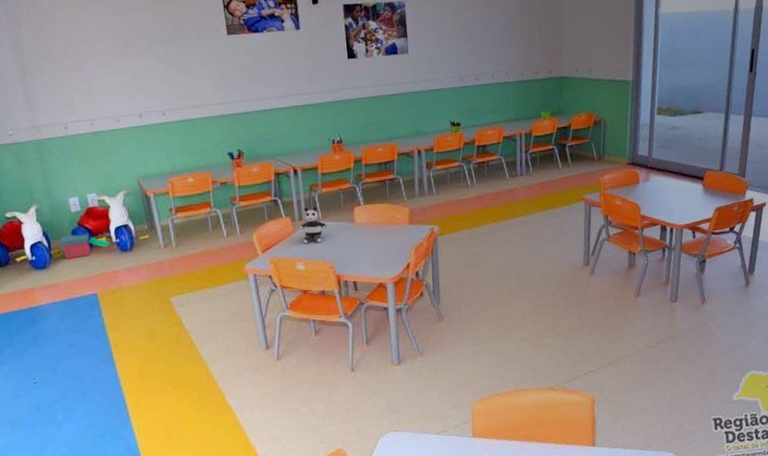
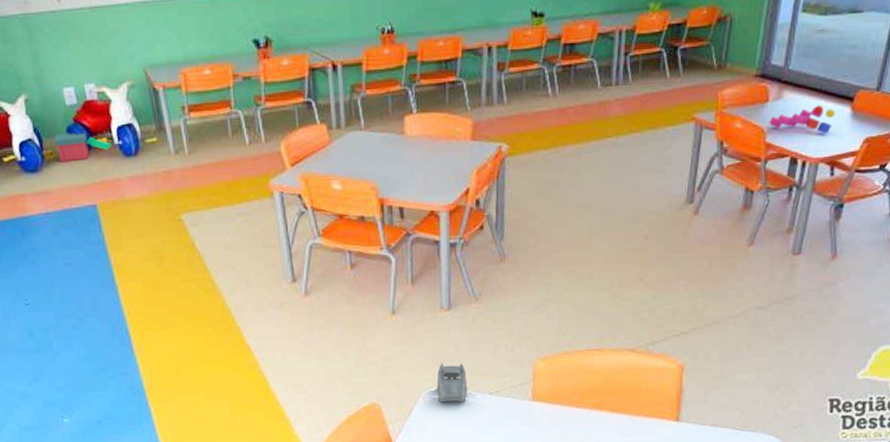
stuffed animal: present [299,206,328,244] -> none [336,112,371,158]
toy car: none [392,409,419,443] -> present [436,363,468,402]
toy blocks: none [641,184,691,206] -> present [769,104,836,134]

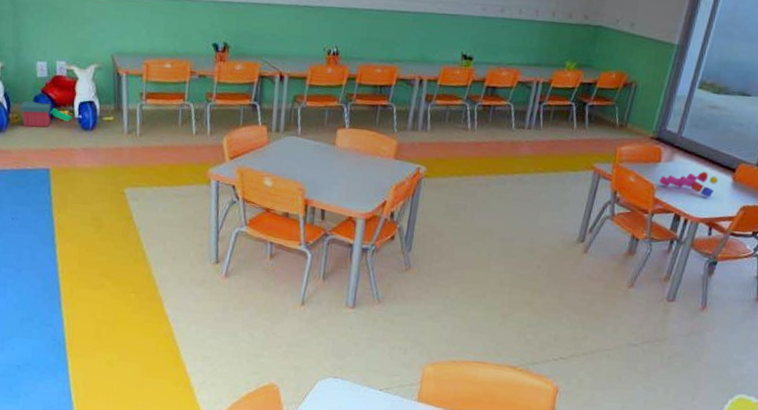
toy car: present [436,363,468,402] -> none [332,355,362,394]

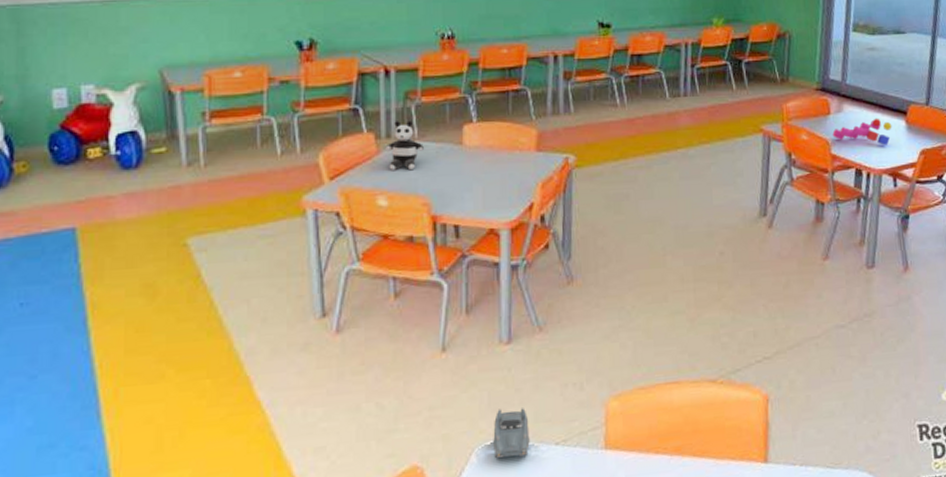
toy box: present [21,101,72,128] -> none [30,139,107,177]
stuffed animal: none [274,119,305,161] -> present [385,120,425,171]
toy car: none [332,355,362,394] -> present [493,408,530,458]

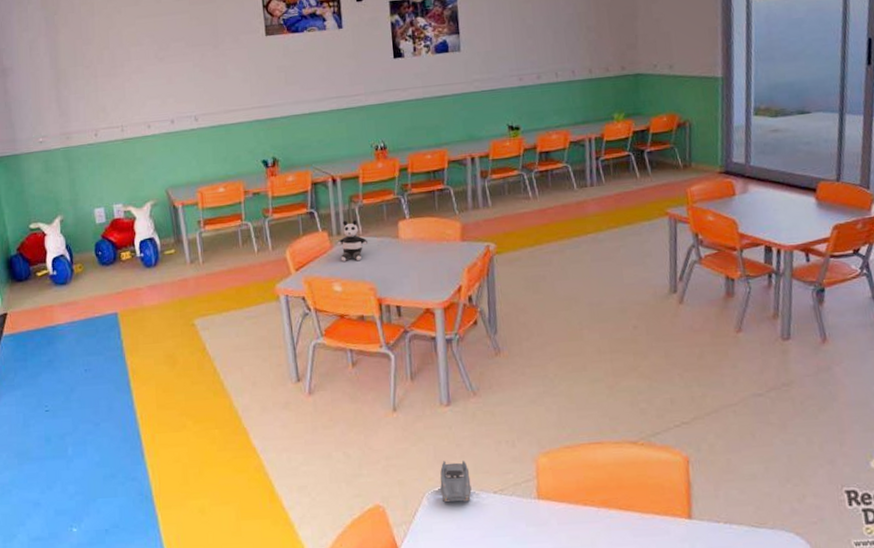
toy blocks: present [832,118,892,146] -> none [739,196,802,223]

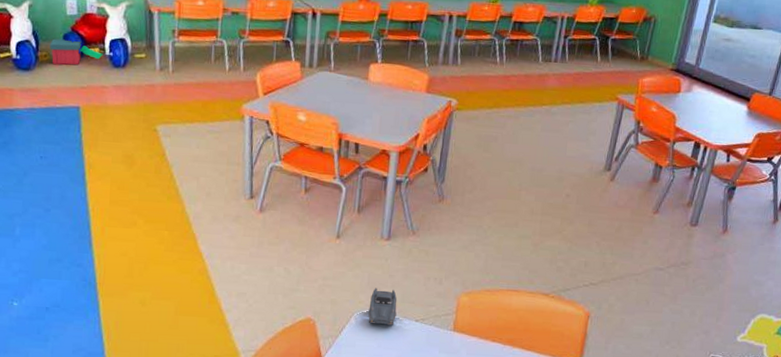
toy box: none [83,245,134,275] -> present [50,38,103,66]
stuffed animal: present [337,220,369,262] -> none [308,54,338,96]

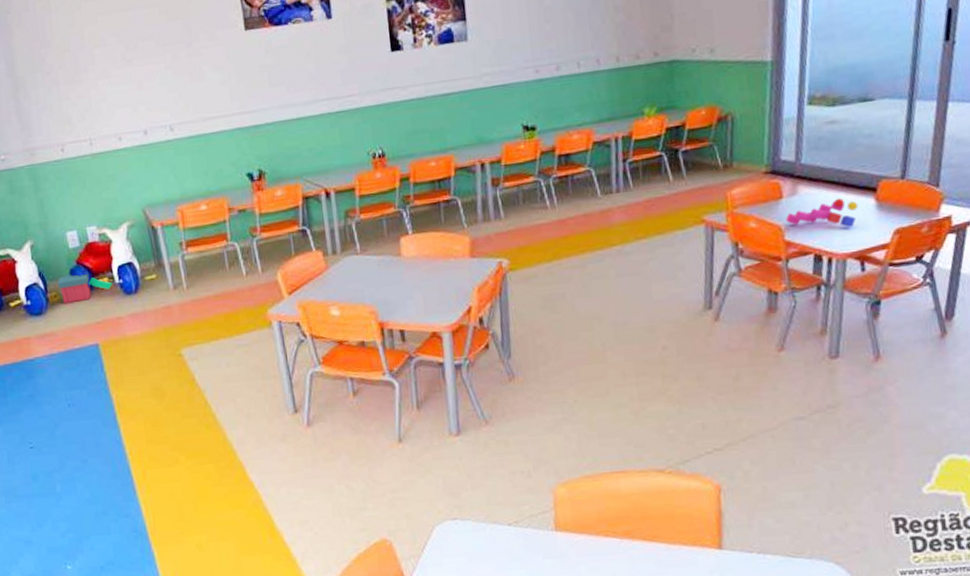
toy car: present [368,287,397,325] -> none [450,492,485,535]
toy blocks: none [679,100,735,125] -> present [786,197,859,228]

